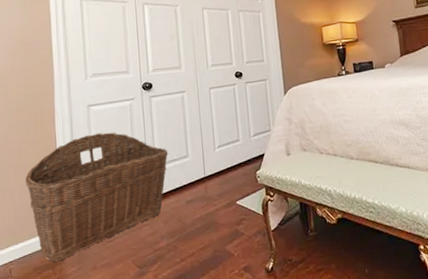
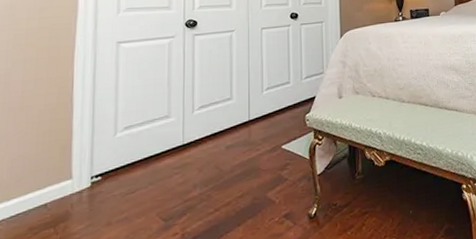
wicker basket: present [25,132,168,262] -> none [28,72,210,220]

